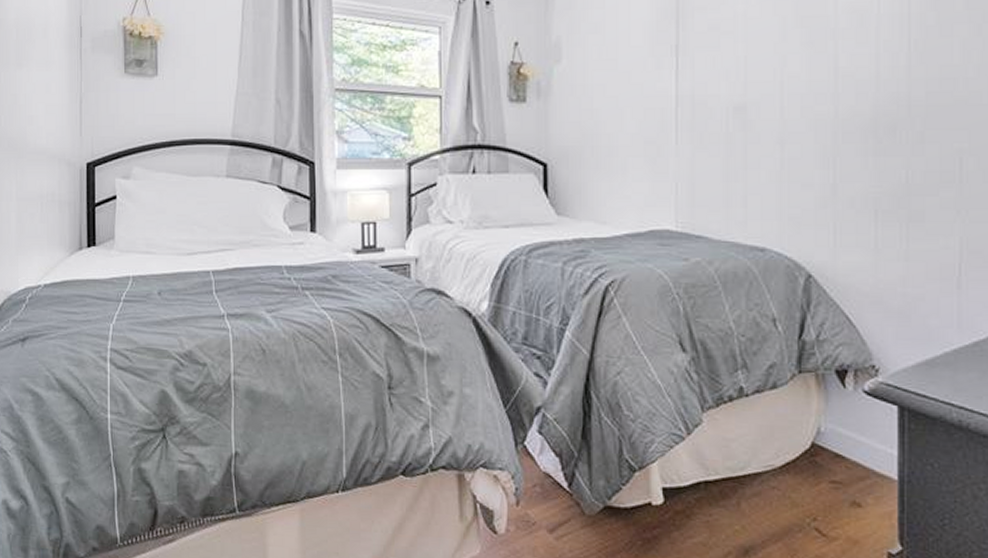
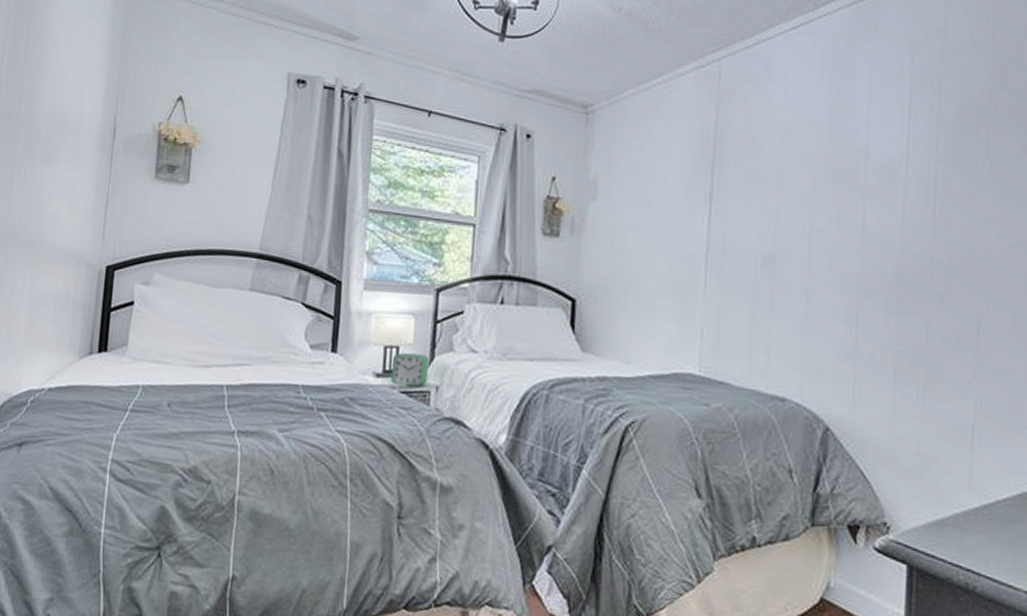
alarm clock: none [370,227,407,260] -> present [390,352,430,386]

